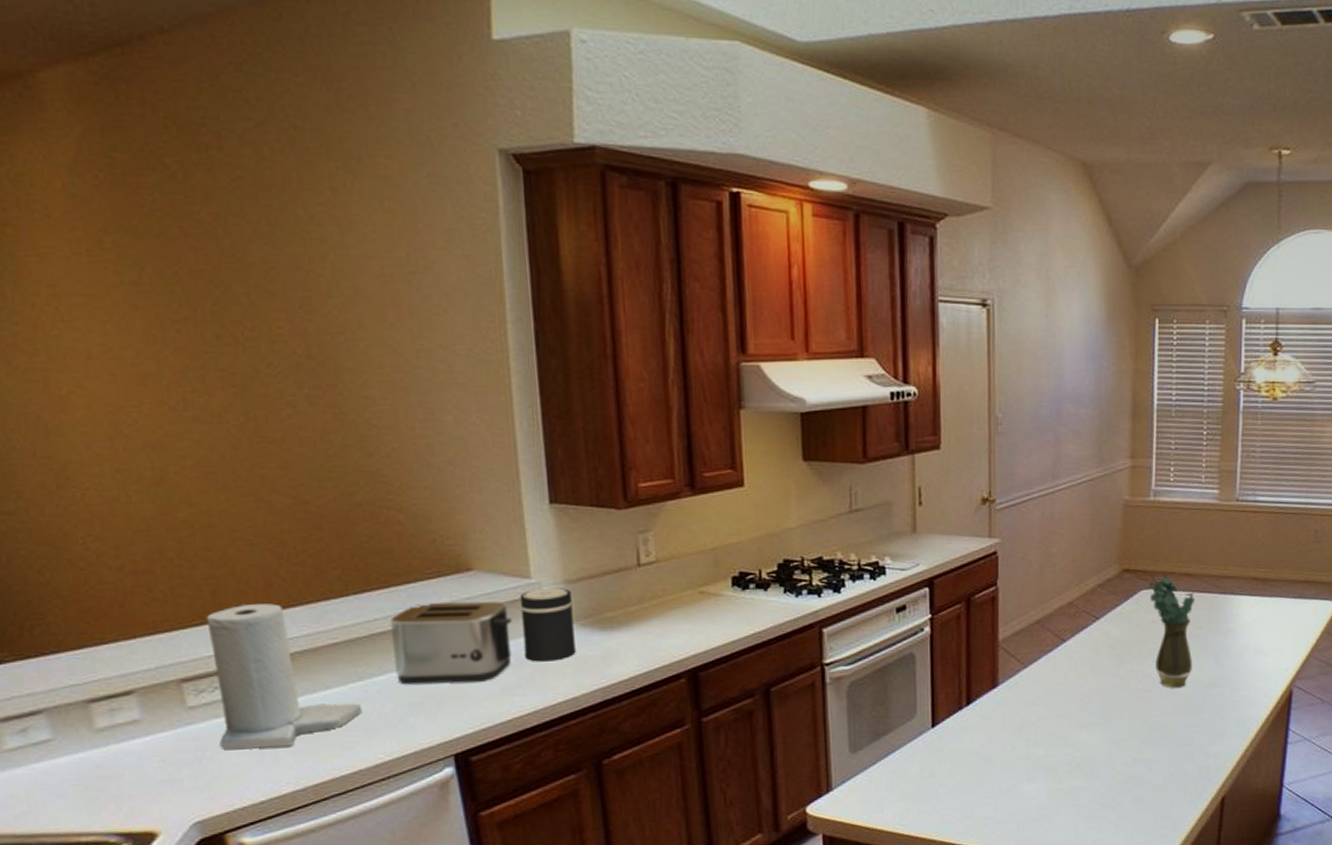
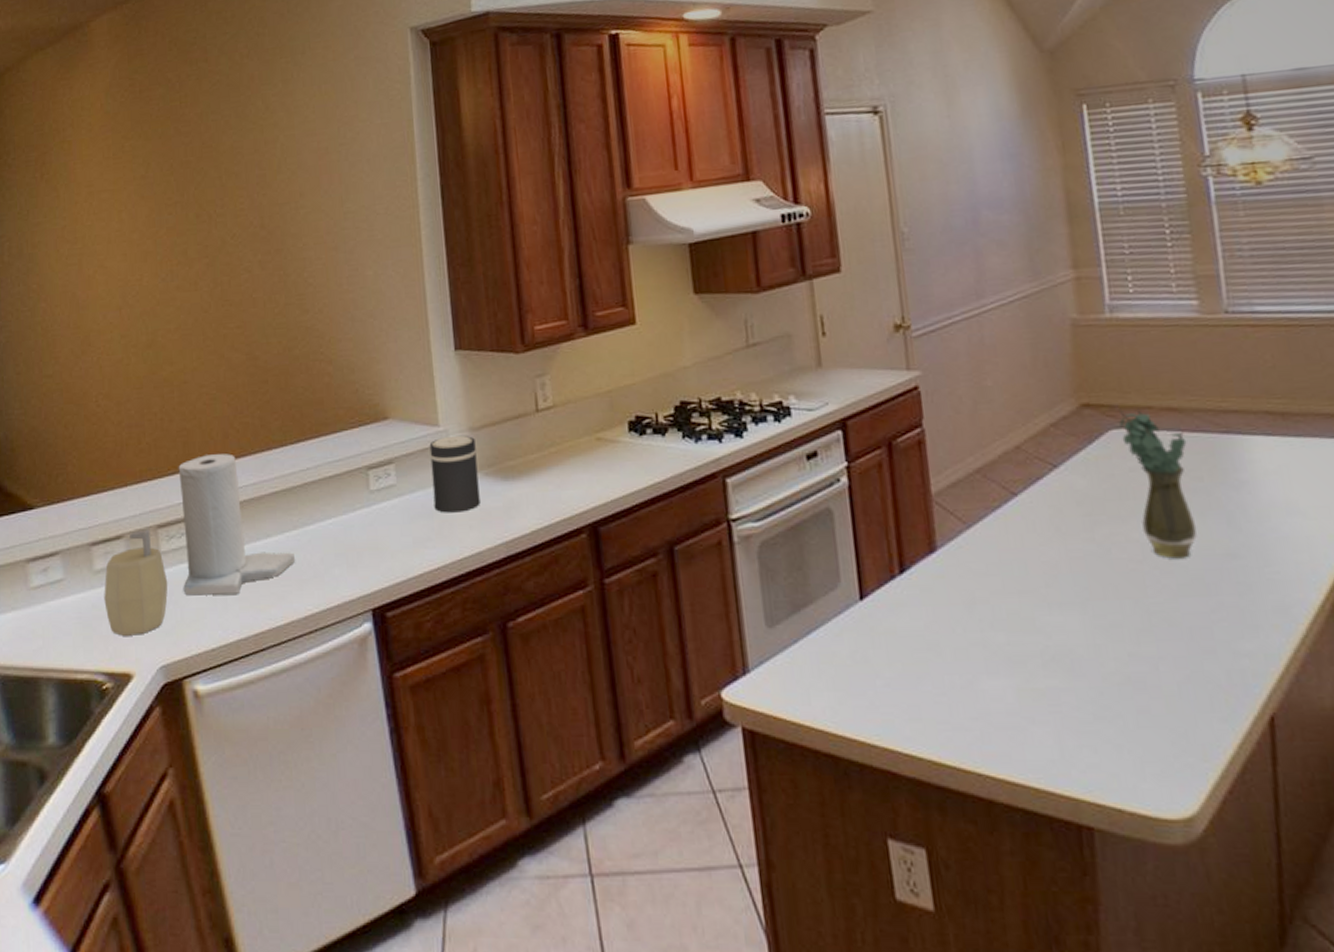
soap dispenser: none [111,683,200,795] -> present [104,529,168,636]
toaster: present [389,601,512,684] -> none [319,450,423,534]

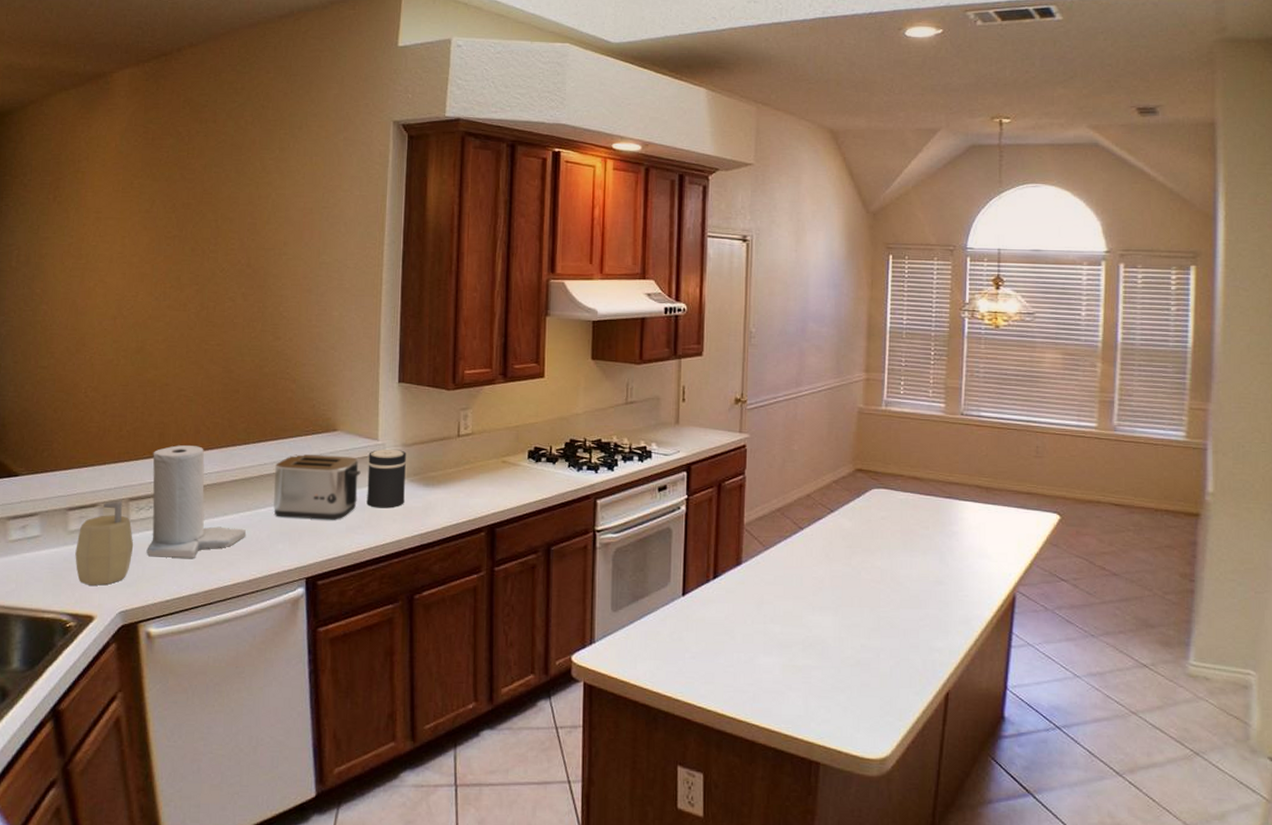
toaster: none [319,450,423,534] -> present [273,454,361,520]
vase: present [1119,408,1197,559] -> none [880,475,922,582]

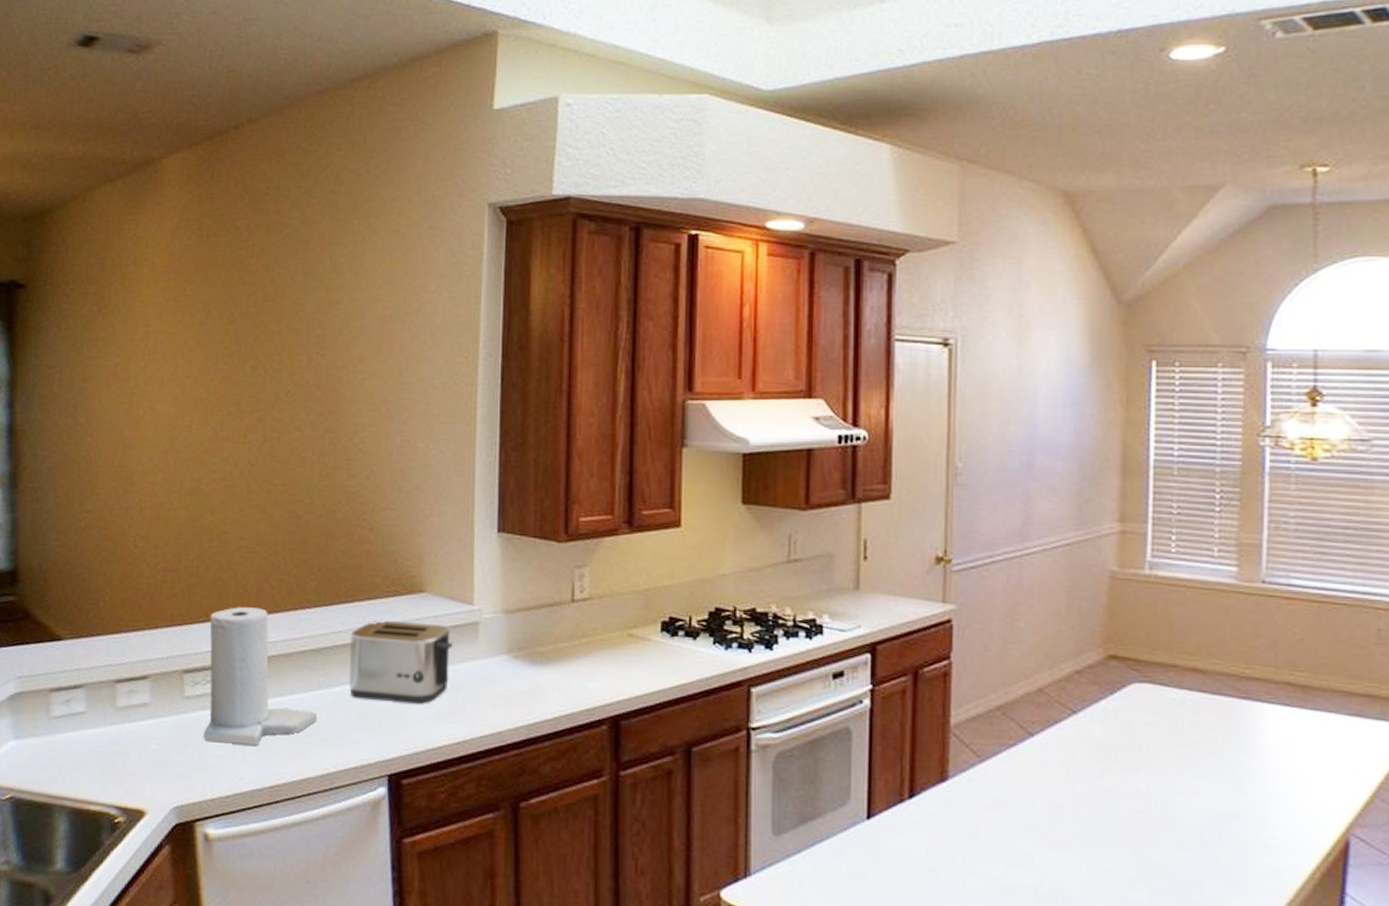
soap dispenser: present [75,501,134,586] -> none [124,672,189,775]
cylinder: present [367,448,406,508] -> none [460,615,508,691]

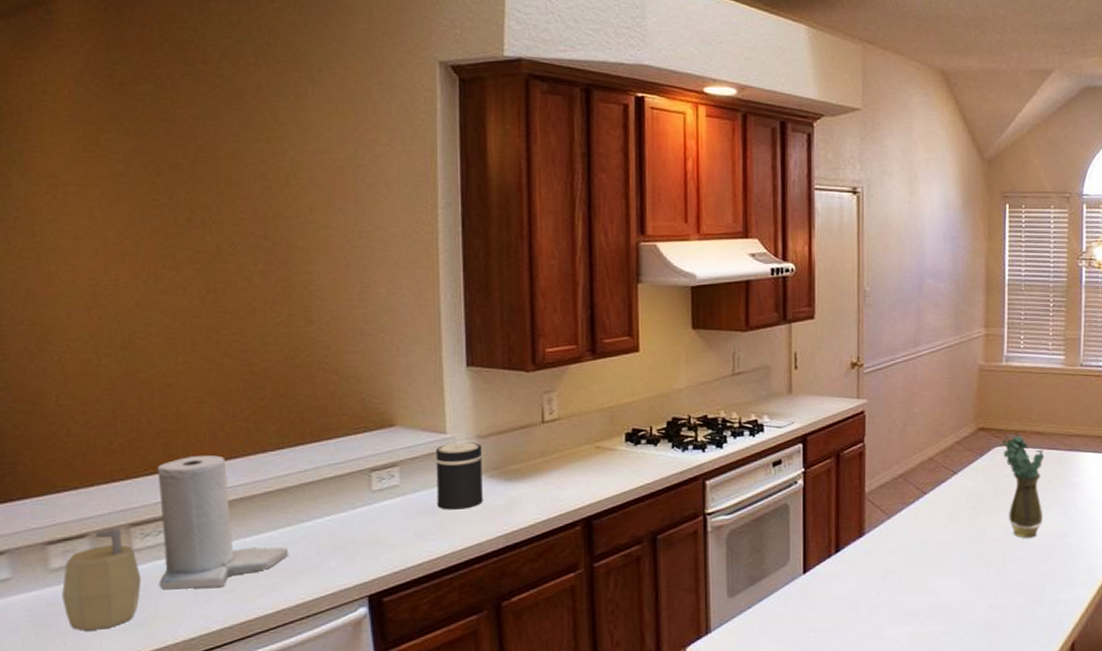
soap dispenser: none [124,672,189,775] -> present [62,528,142,631]
toaster: present [349,621,453,704] -> none [318,454,428,530]
cylinder: none [460,615,508,691] -> present [436,442,483,510]
vase: none [1143,664,1206,814] -> present [1003,432,1045,538]

